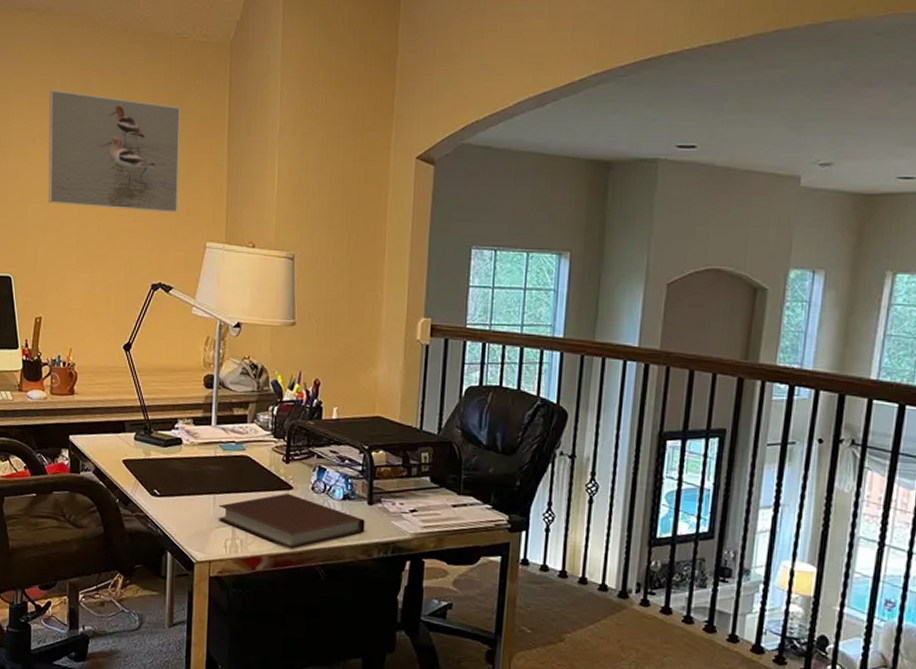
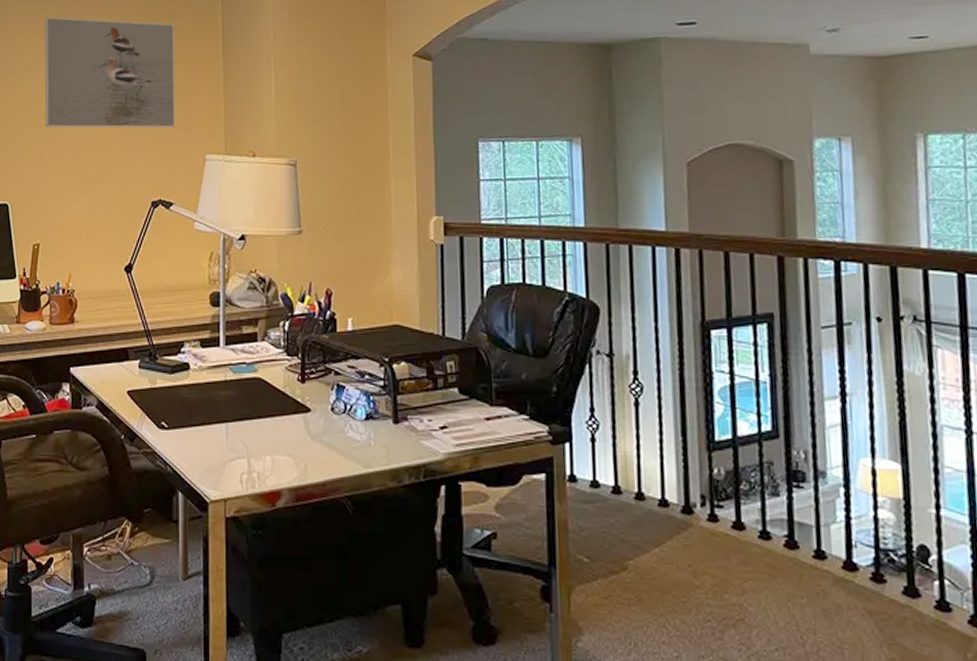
notebook: present [219,493,365,549] -> none [232,416,392,480]

